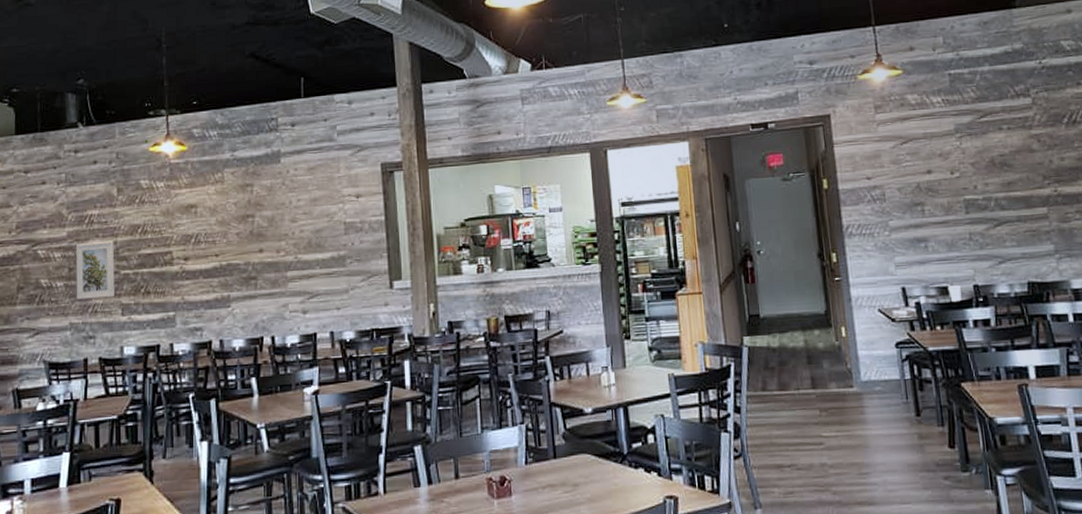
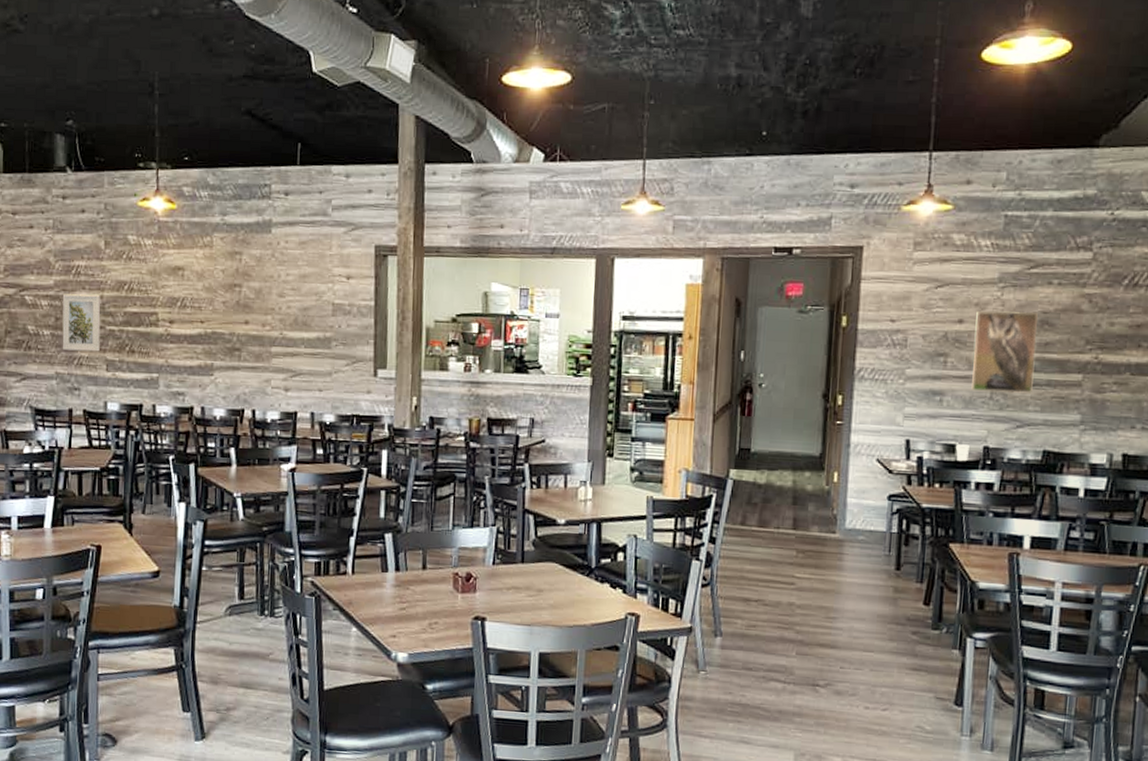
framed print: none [942,156,1006,235] -> present [971,310,1038,394]

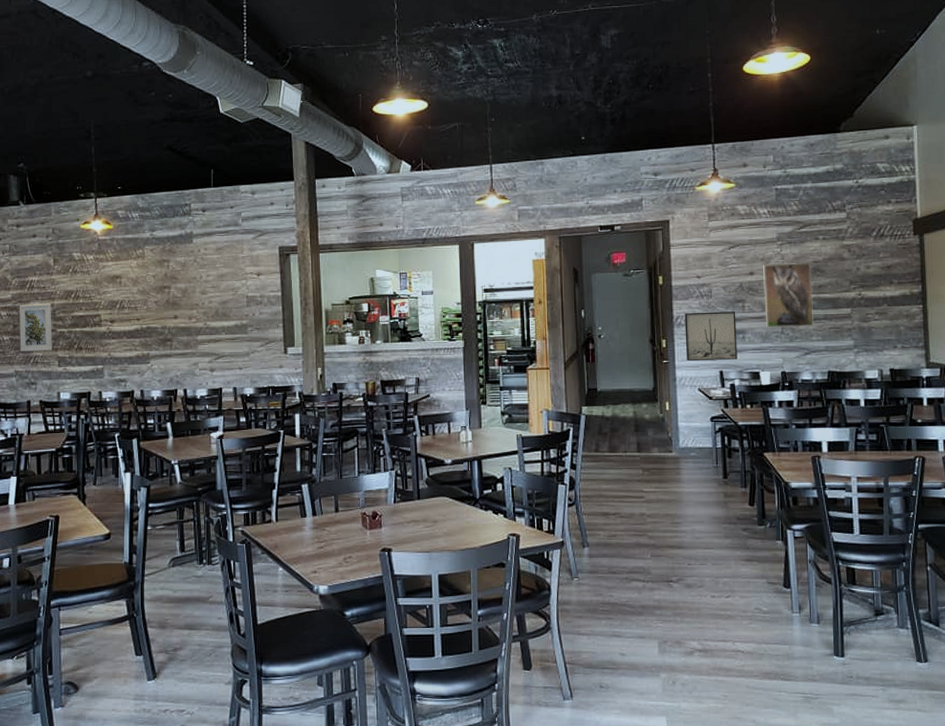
wall art: none [866,364,935,427] -> present [684,311,738,361]

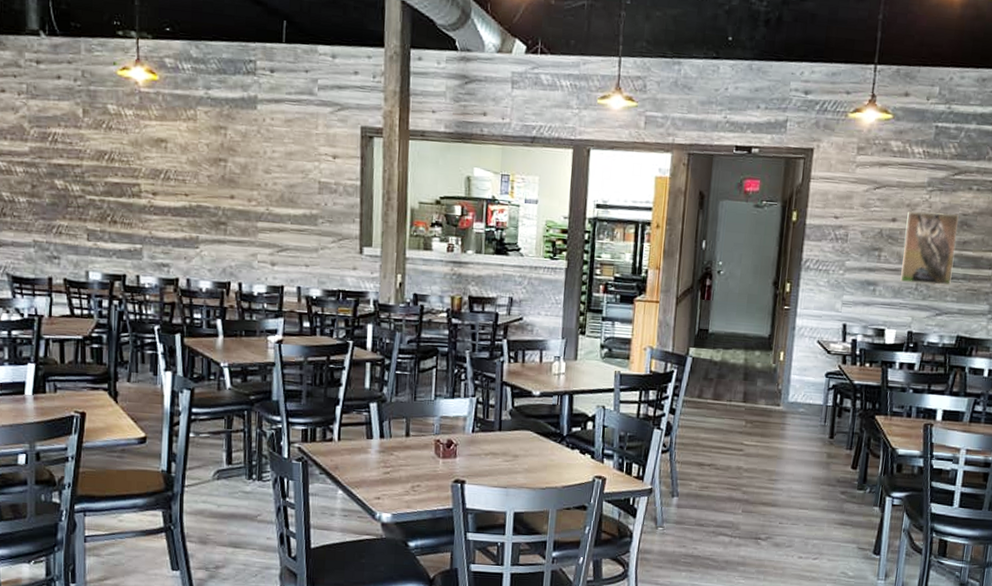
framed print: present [19,303,52,351] -> none [38,161,80,221]
wall art: present [684,311,738,361] -> none [810,256,871,313]

